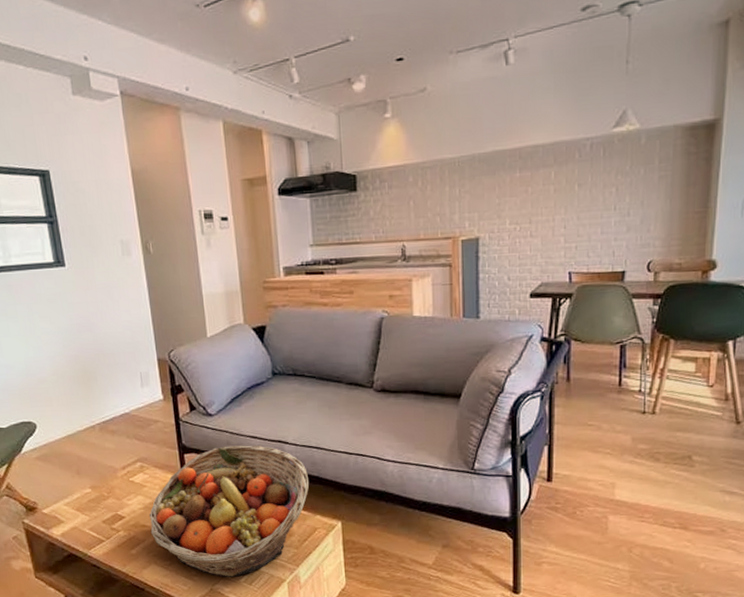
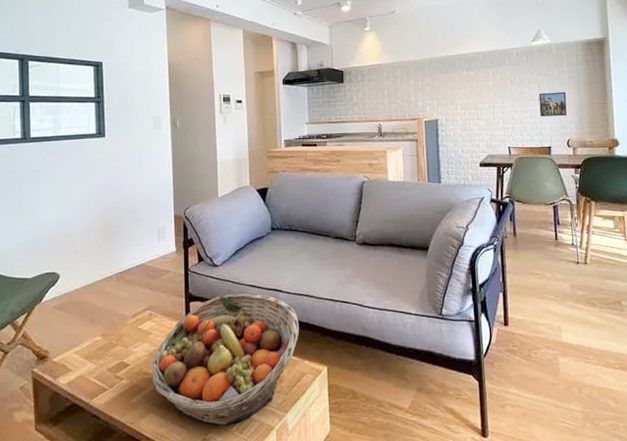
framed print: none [615,197,654,232] -> present [538,92,567,117]

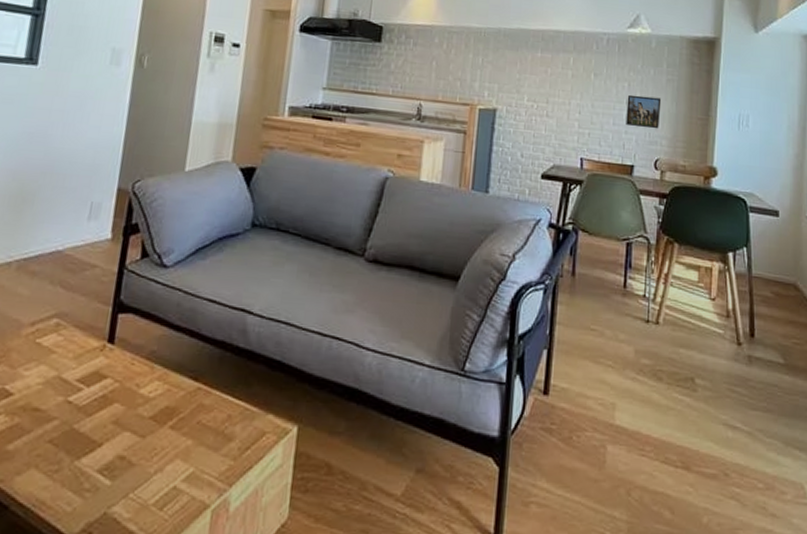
fruit basket: present [152,293,300,426] -> none [42,308,269,497]

